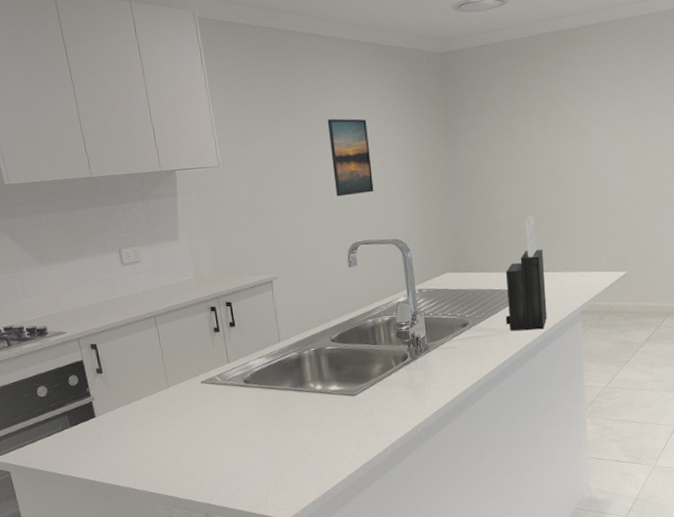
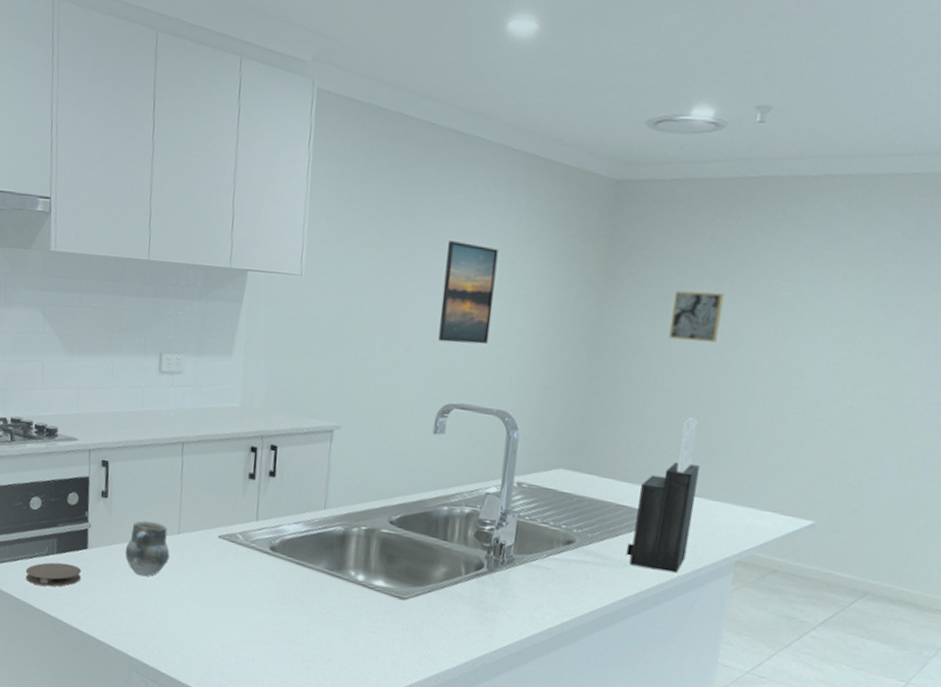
coaster: none [46,432,96,456] -> present [25,562,82,587]
cup: none [127,382,165,428] -> present [125,520,170,576]
wall art: none [500,122,535,163] -> present [669,290,724,342]

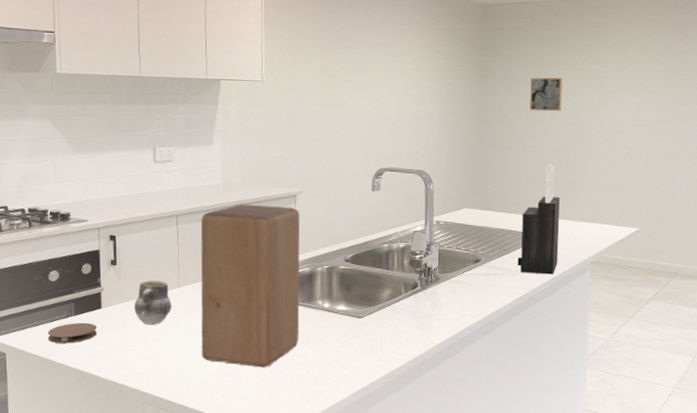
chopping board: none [200,435,336,647] -> present [200,204,300,368]
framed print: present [438,241,499,345] -> none [369,51,407,124]

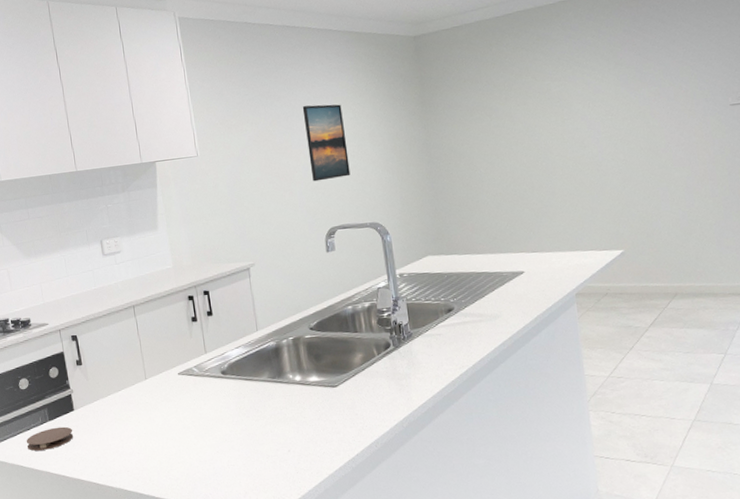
cup: present [134,279,172,325] -> none [105,374,142,422]
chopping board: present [200,204,300,368] -> none [157,281,275,452]
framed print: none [369,51,407,124] -> present [302,104,351,182]
knife block: present [517,163,560,275] -> none [490,193,539,316]
wall art: present [530,77,563,112] -> none [477,99,516,141]

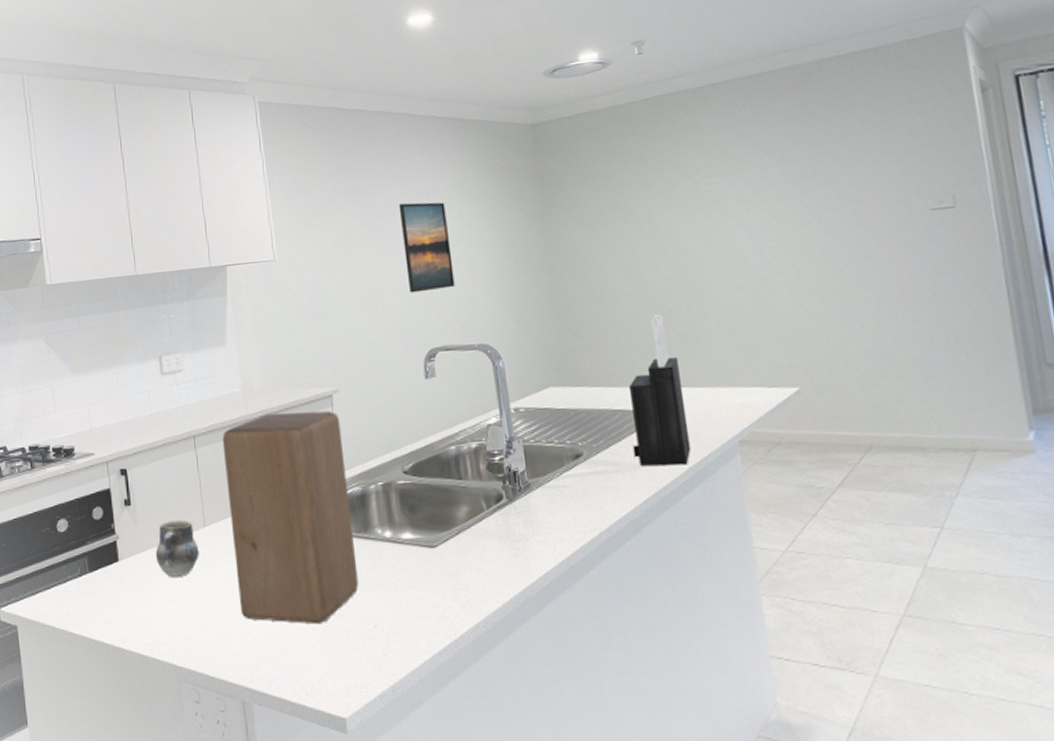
coaster: present [26,426,74,451] -> none [61,580,117,609]
cup: none [105,374,142,422] -> present [155,519,199,578]
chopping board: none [157,281,275,452] -> present [222,411,359,625]
knife block: none [490,193,539,316] -> present [628,313,691,466]

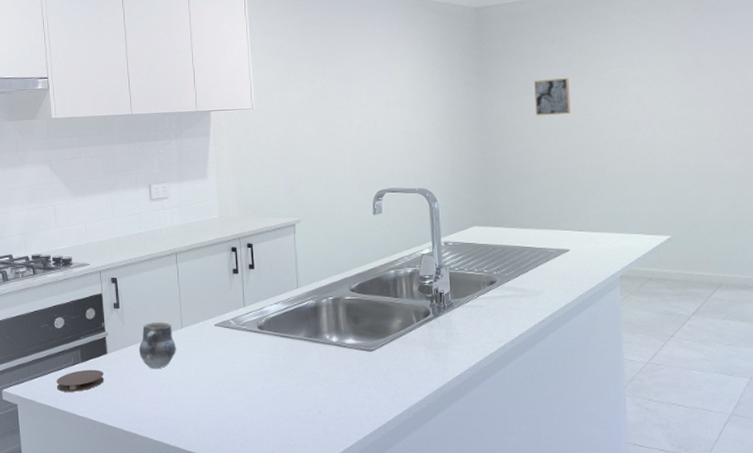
coaster: none [61,580,117,609] -> present [56,369,105,392]
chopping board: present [222,411,359,625] -> none [200,237,308,410]
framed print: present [398,202,455,293] -> none [360,67,403,143]
wall art: none [610,199,658,249] -> present [534,77,571,116]
knife block: present [628,313,691,466] -> none [536,171,582,293]

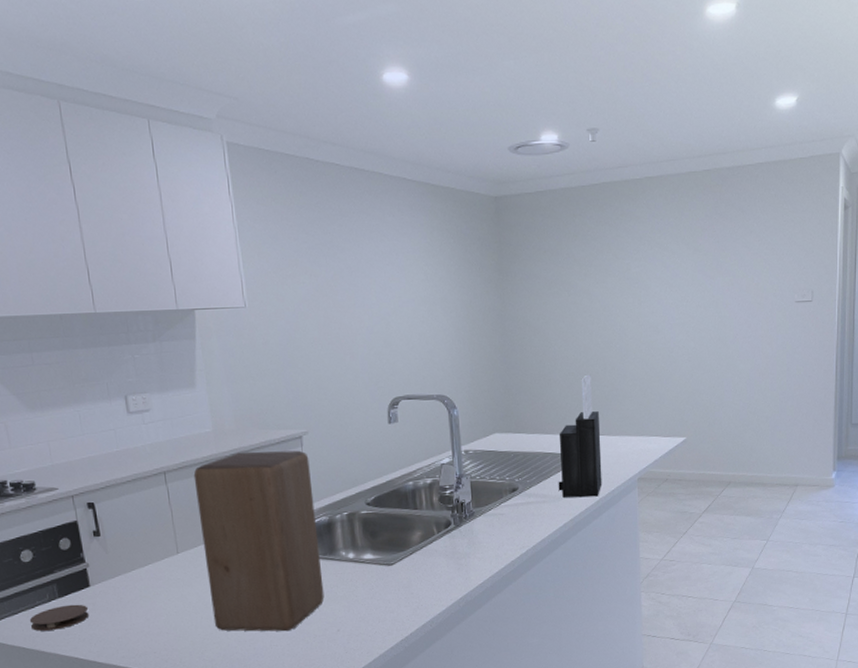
cup: present [139,321,176,369] -> none [128,547,173,599]
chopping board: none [200,237,308,410] -> present [193,450,325,632]
wall art: present [534,77,571,116] -> none [556,276,593,317]
knife block: none [536,171,582,293] -> present [558,374,602,498]

